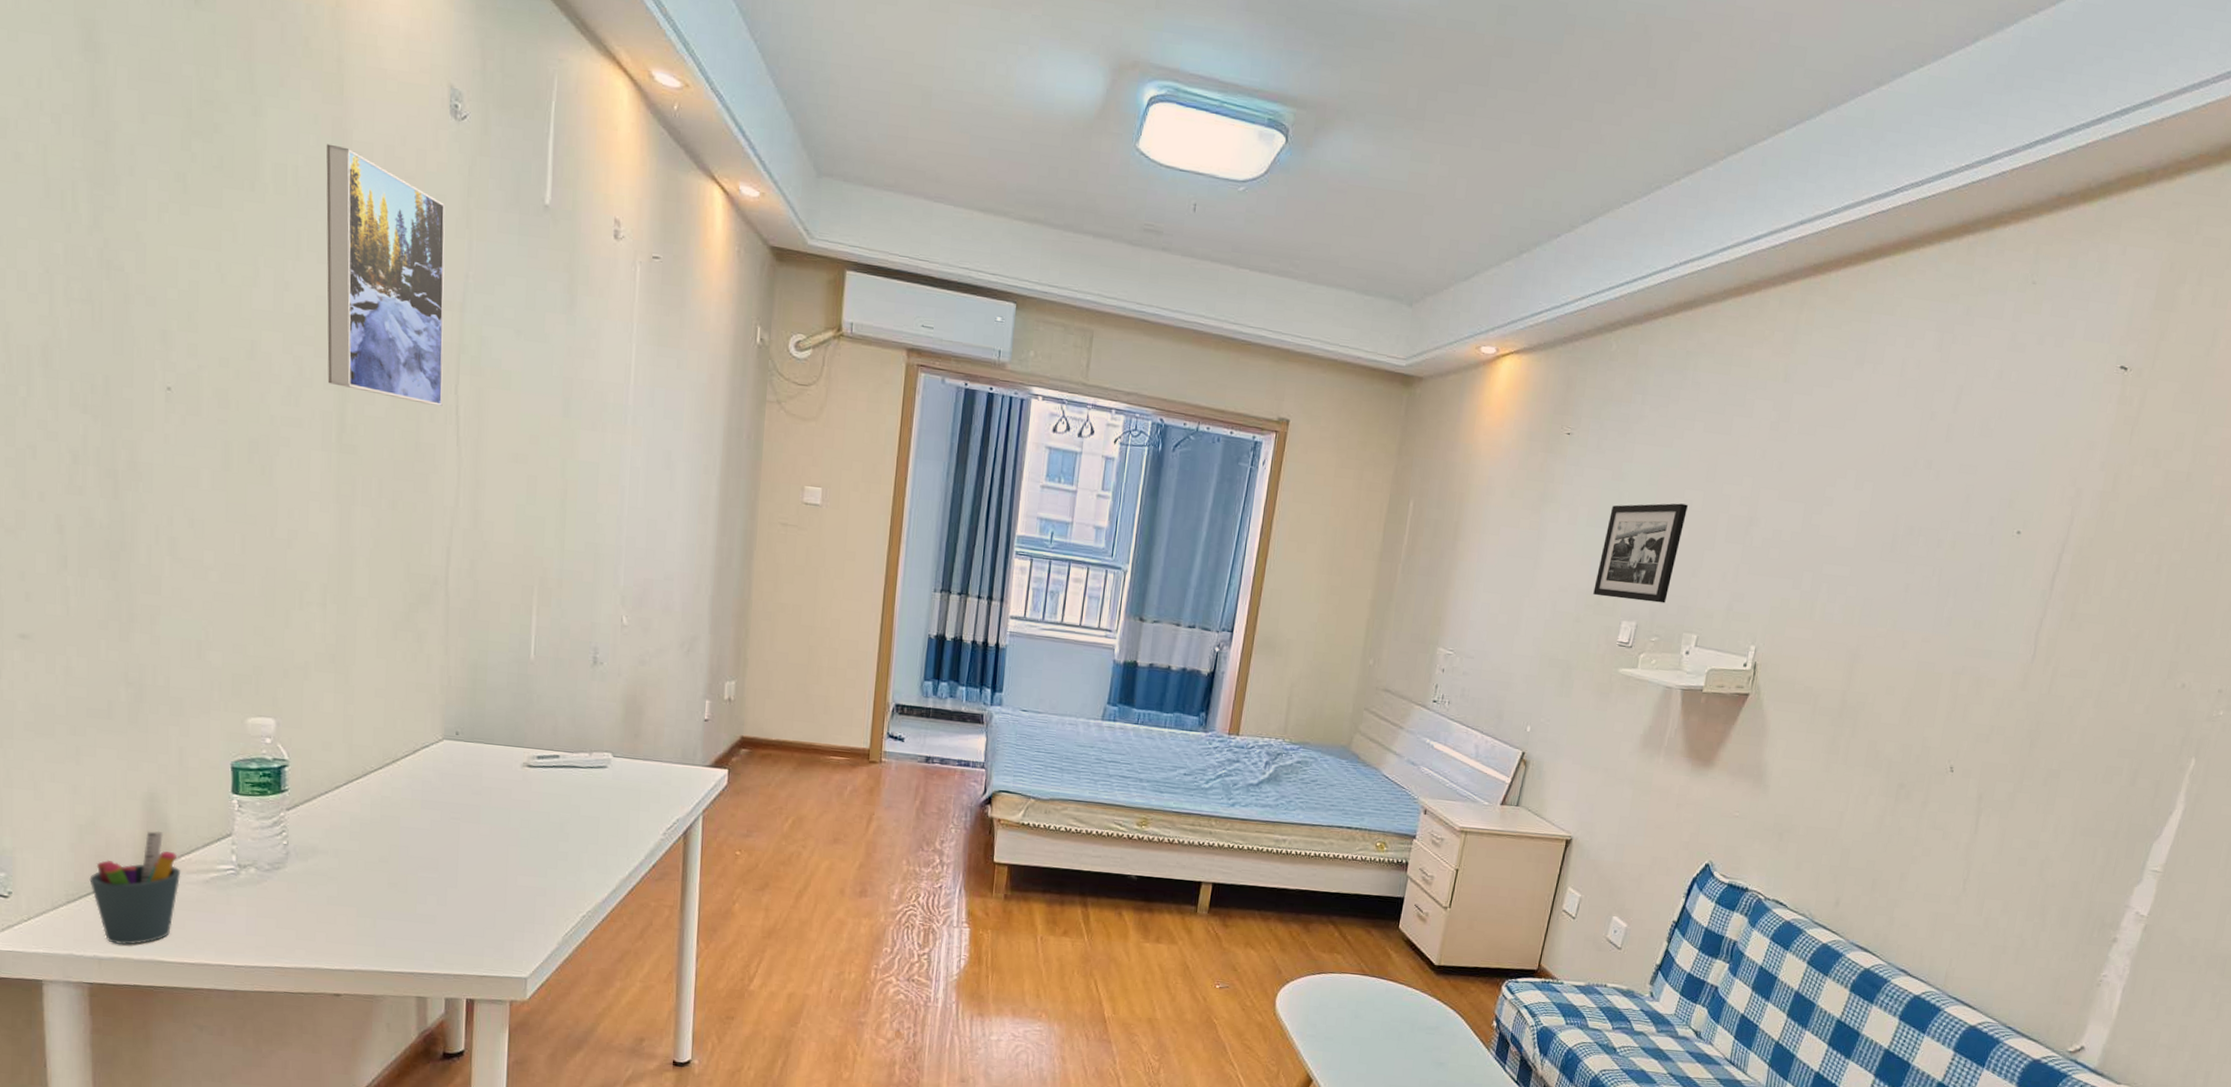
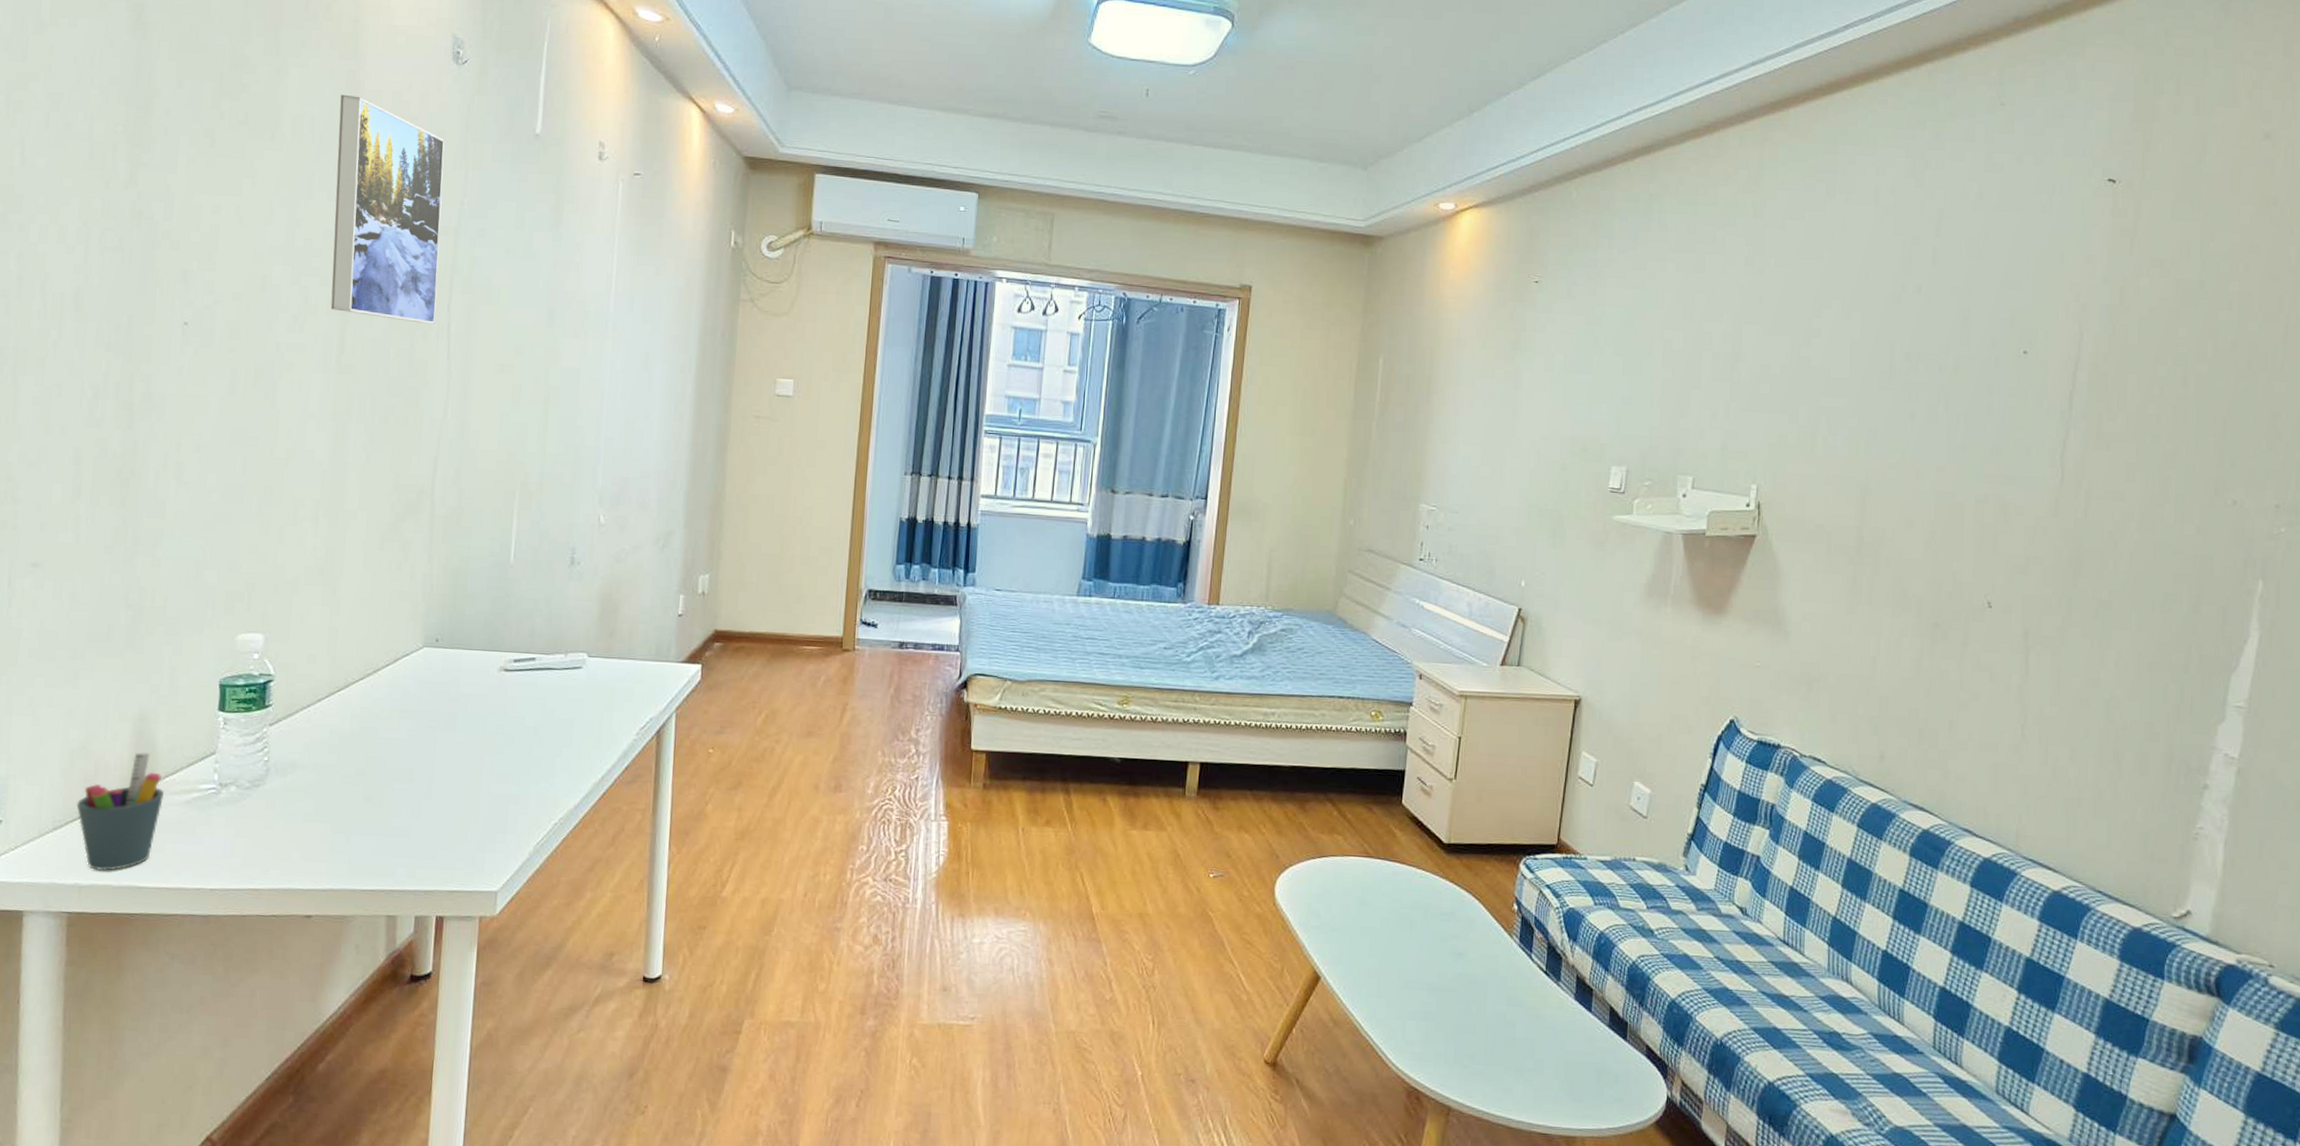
picture frame: present [1593,503,1688,604] -> none [1578,344,1668,446]

